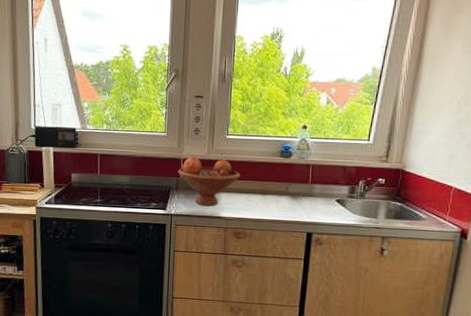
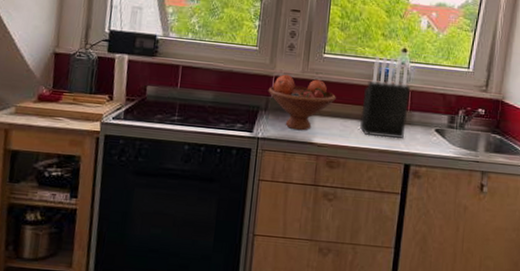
knife block: none [263,134,312,210] -> present [359,55,411,139]

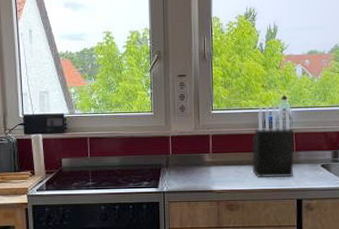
fruit bowl: present [268,74,336,131] -> none [167,133,228,181]

